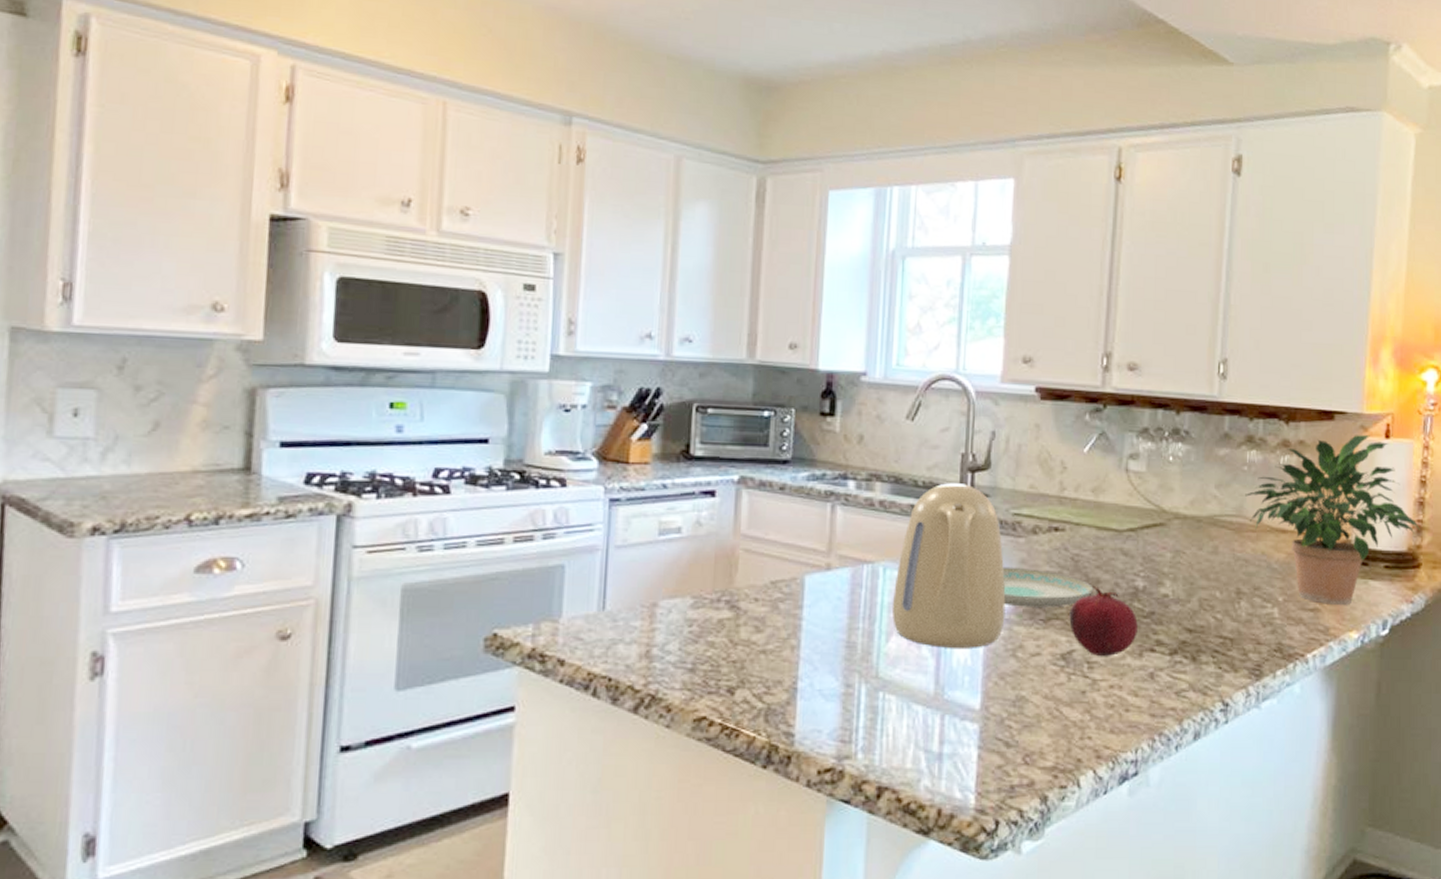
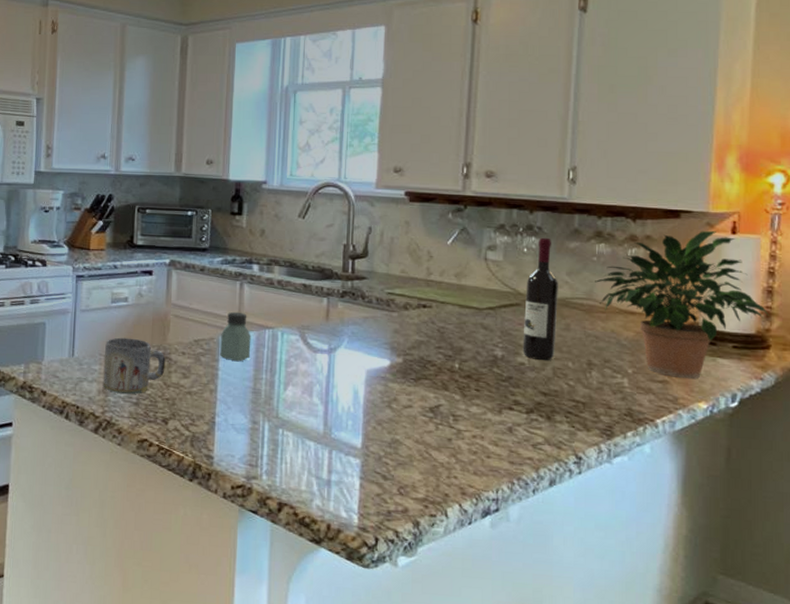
mug: none [645,582,732,658] -> present [102,337,166,395]
saltshaker: none [805,542,845,608] -> present [220,311,251,362]
kettle: present [891,483,1006,648] -> none [288,267,382,399]
plate: present [1002,566,1094,608] -> none [379,335,458,370]
fruit: present [1069,585,1138,656] -> none [436,352,497,411]
wine bottle: none [1166,443,1206,590] -> present [522,237,558,360]

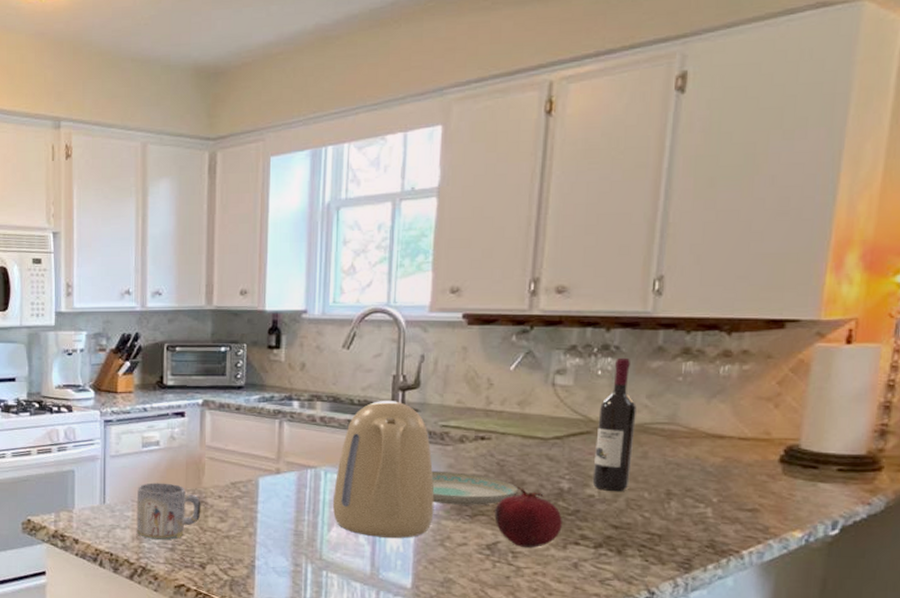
saltshaker: present [220,311,251,362] -> none [259,451,292,504]
kettle: none [288,267,382,399] -> present [332,401,435,538]
plate: none [379,335,458,370] -> present [431,470,519,505]
fruit: none [436,352,497,411] -> present [494,486,562,547]
potted plant: present [595,230,769,379] -> none [679,341,884,507]

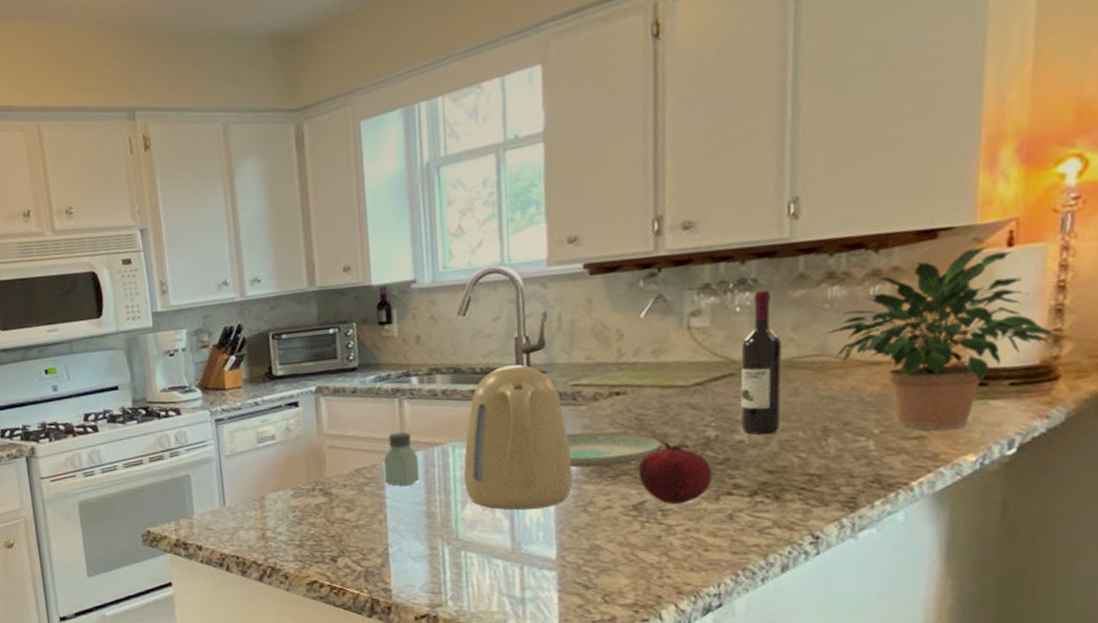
mug: present [136,482,201,540] -> none [257,477,327,538]
saltshaker: none [259,451,292,504] -> present [384,432,420,487]
potted plant: none [679,341,884,507] -> present [828,246,1058,431]

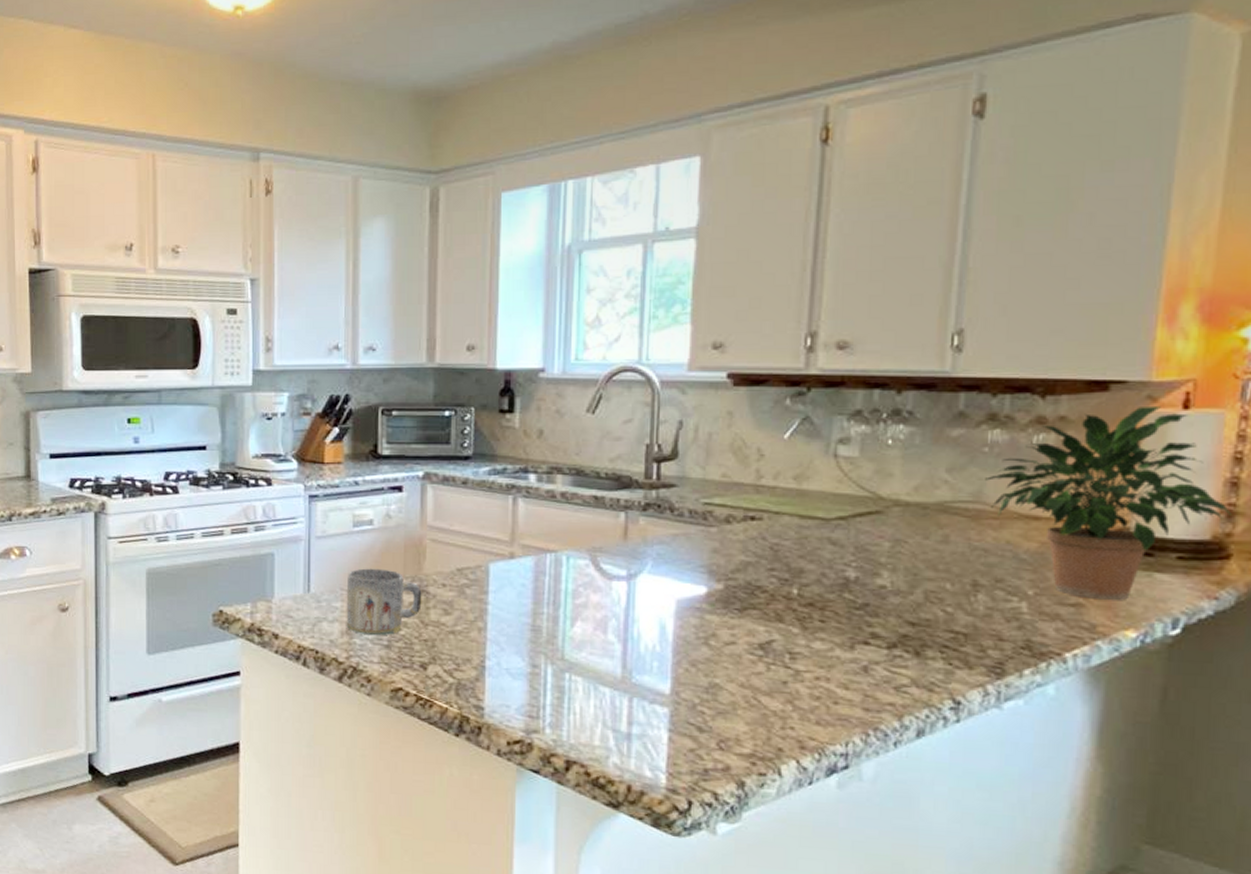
mug: none [257,477,327,538] -> present [346,568,422,636]
saltshaker: present [384,432,420,487] -> none [490,532,528,594]
kettle: present [463,364,573,510] -> none [576,474,697,635]
plate: present [566,432,662,468] -> none [692,556,797,597]
fruit: present [638,440,712,504] -> none [768,575,849,647]
wine bottle: present [740,290,782,435] -> none [884,424,934,581]

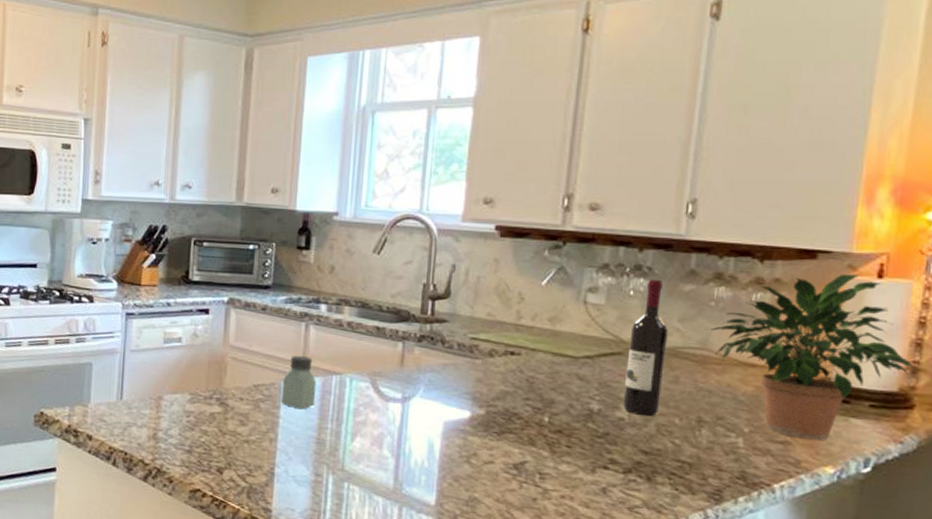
mug: present [346,568,422,636] -> none [153,380,222,442]
saltshaker: none [490,532,528,594] -> present [282,355,317,410]
wine bottle: none [884,424,934,581] -> present [622,279,668,416]

